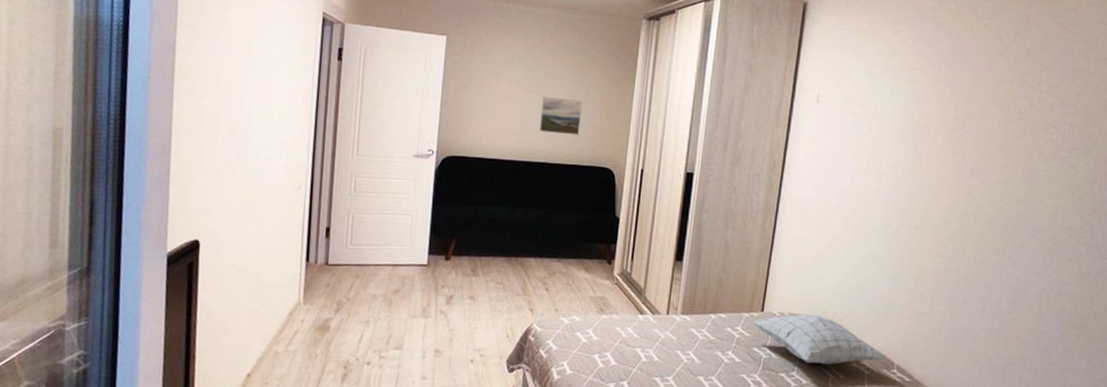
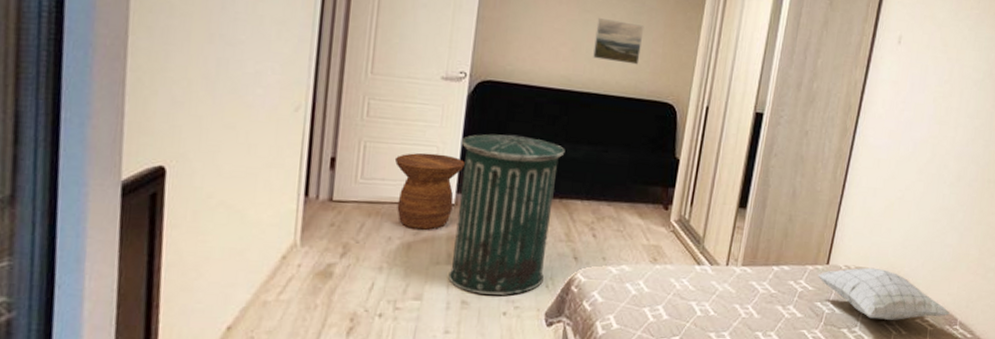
side table: none [377,221,434,288] -> present [394,152,465,230]
trash can: none [423,202,519,344] -> present [448,134,565,295]

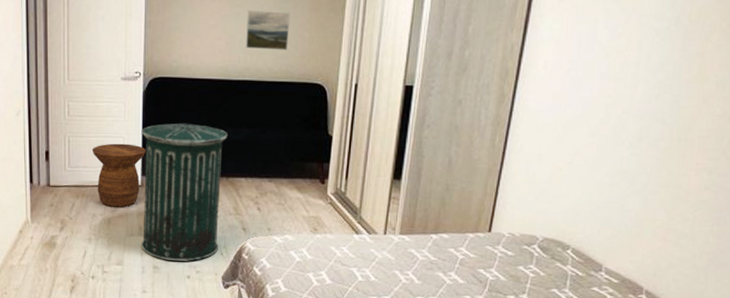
pillow: present [817,267,951,321] -> none [478,234,635,289]

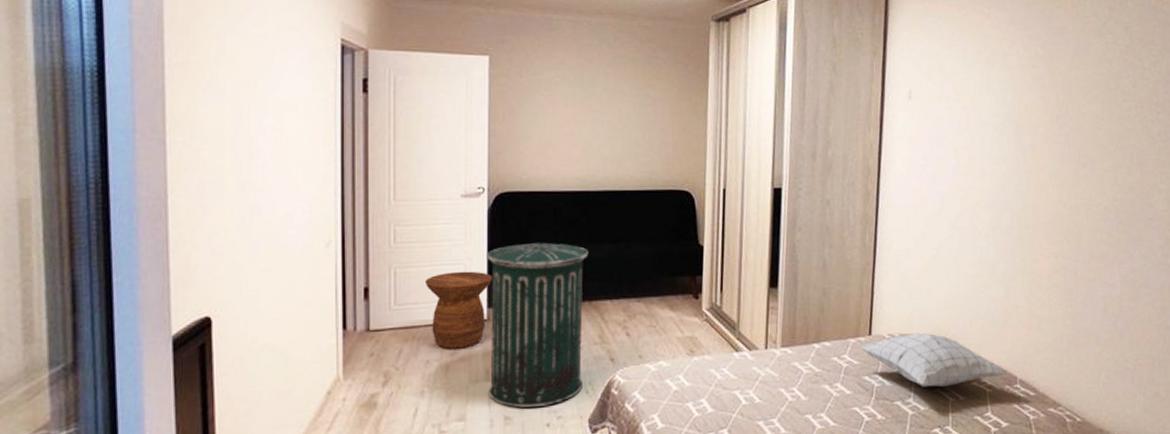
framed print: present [245,10,291,50] -> none [603,115,651,157]
pillow: none [478,234,635,289] -> present [860,332,1009,387]

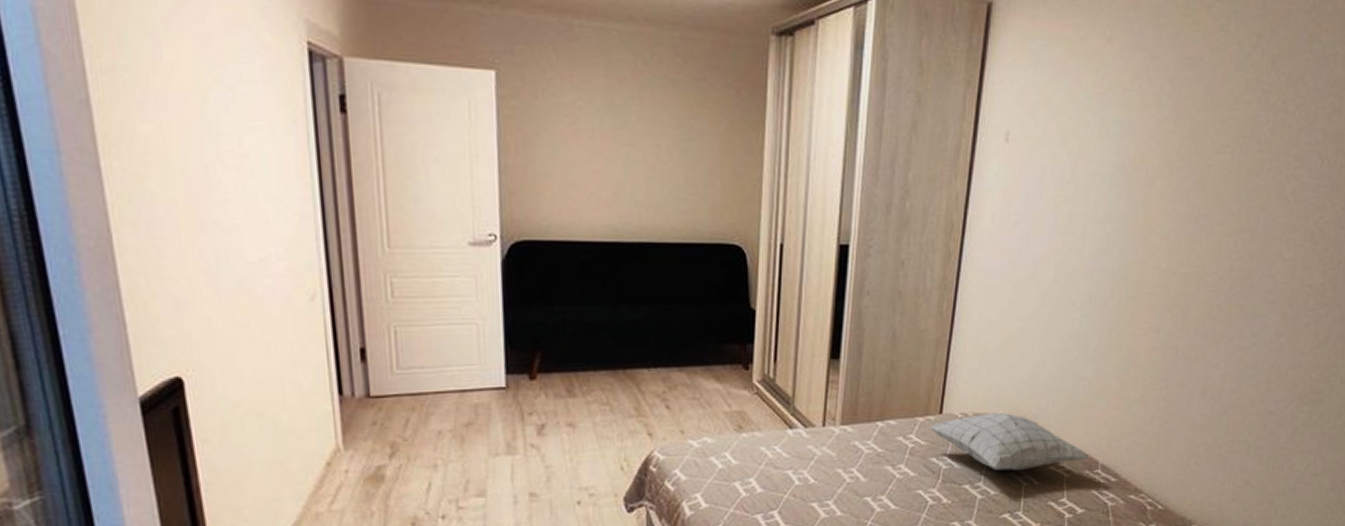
side table: present [424,271,492,349] -> none [430,332,510,419]
trash can: present [486,242,589,408] -> none [502,301,622,484]

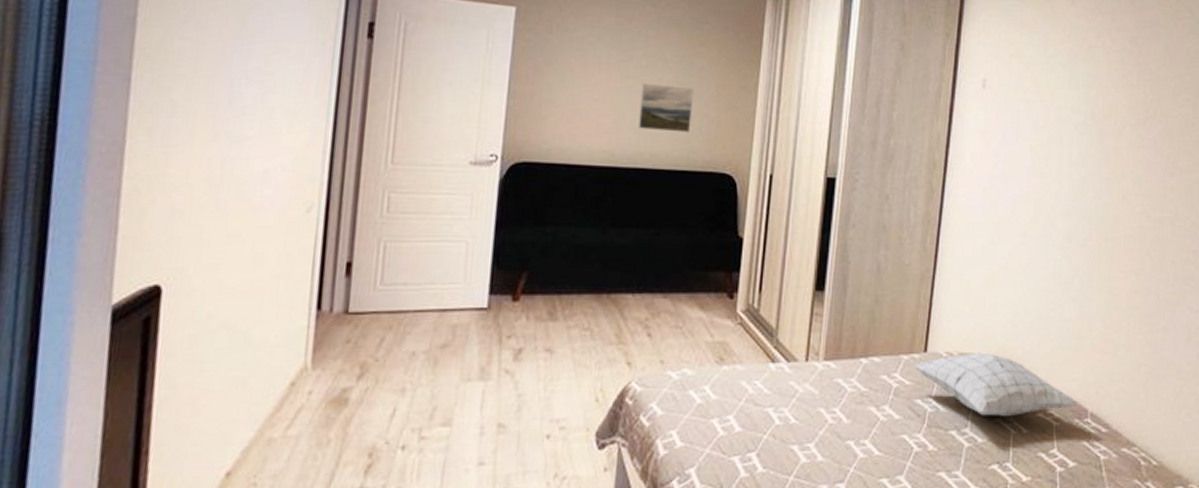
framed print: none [638,150,696,203] -> present [637,82,694,133]

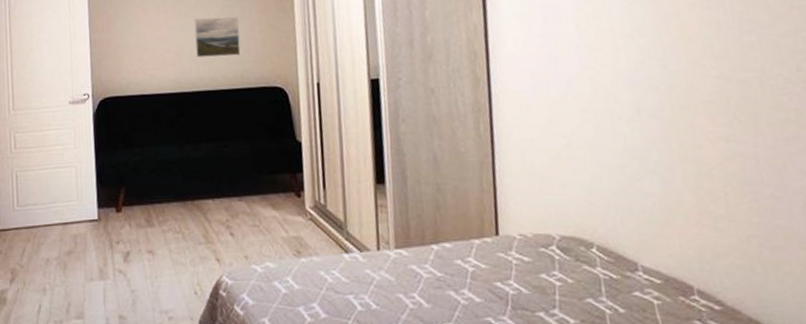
pillow: present [913,352,1079,417] -> none [487,233,681,297]

